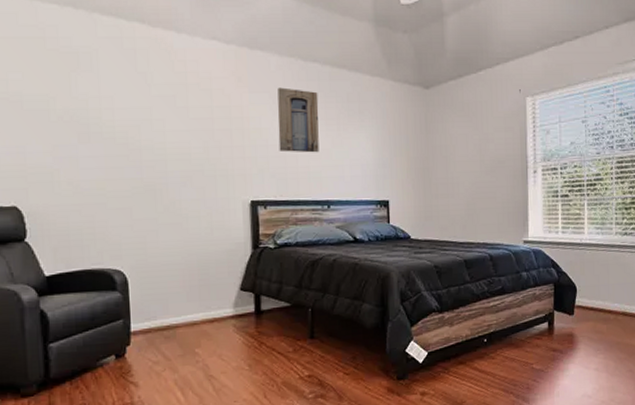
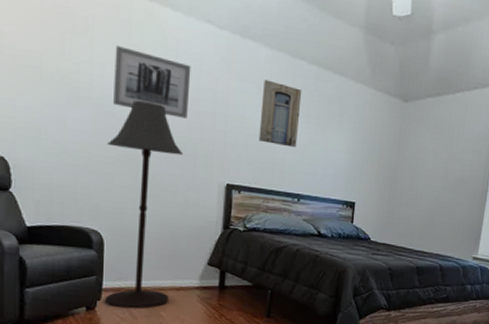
wall art: none [122,76,203,140] -> present [113,46,191,119]
floor lamp: none [123,128,203,351] -> present [105,101,184,309]

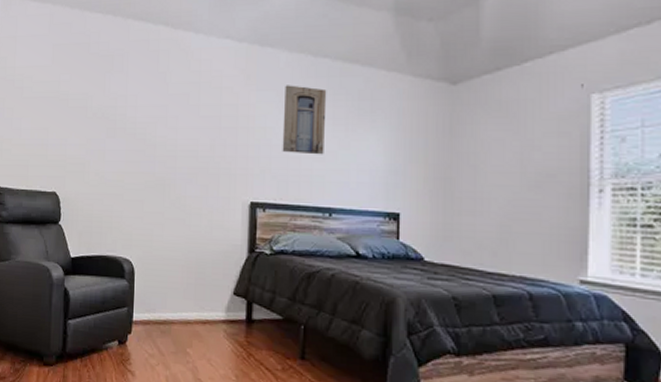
floor lamp: present [105,101,184,309] -> none [135,126,208,345]
wall art: present [113,46,191,119] -> none [144,76,213,137]

